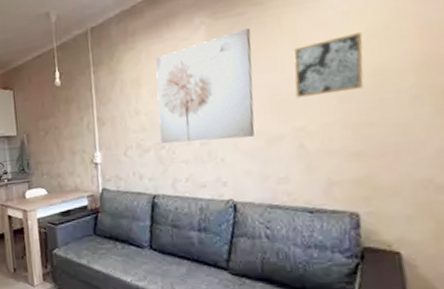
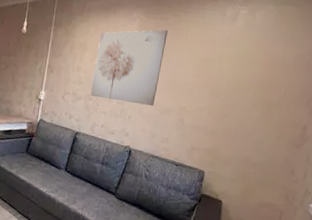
wall art: present [294,32,364,99] -> none [185,52,234,91]

